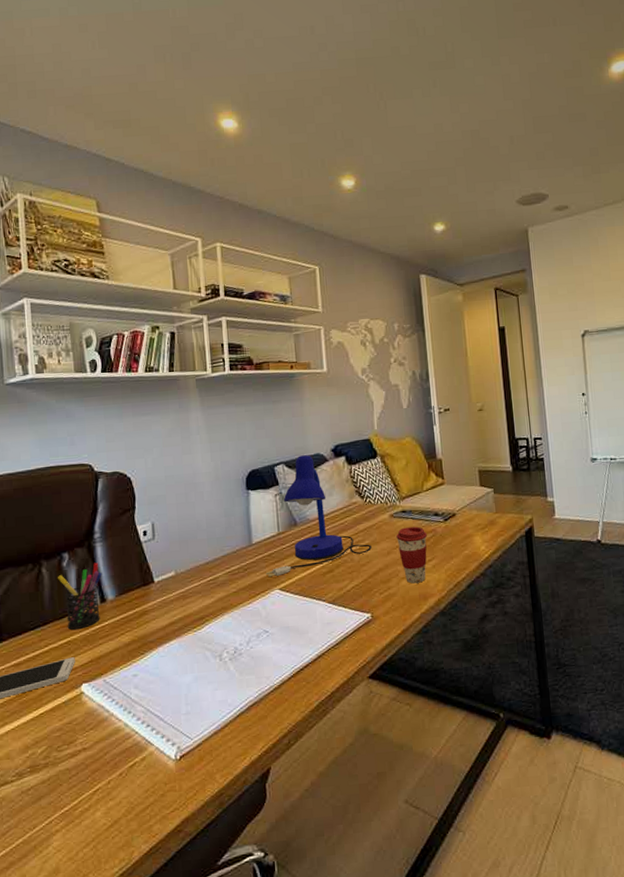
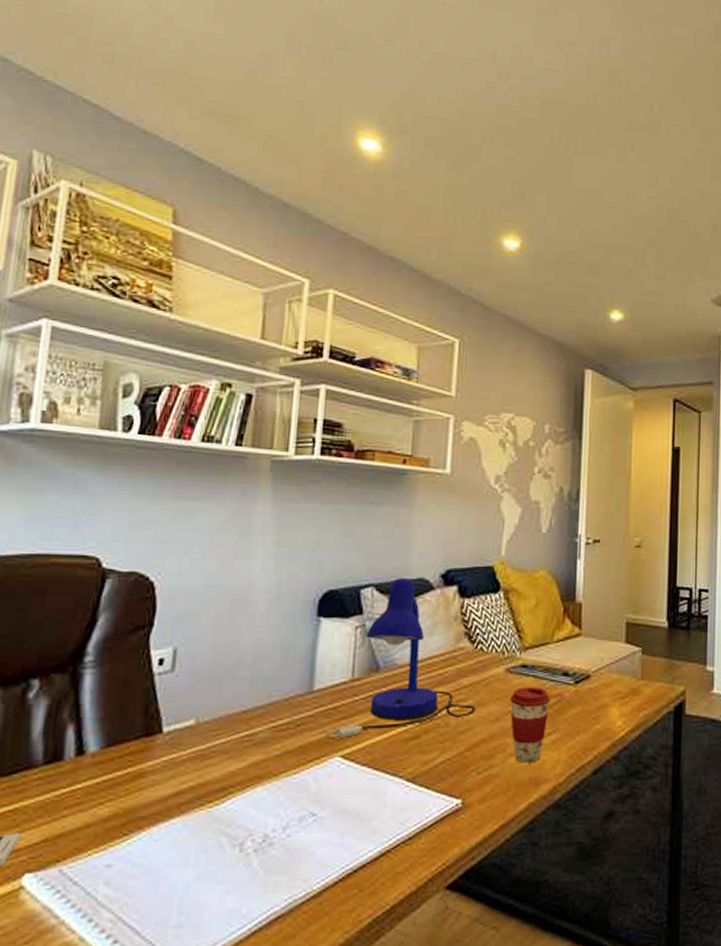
pen holder: present [58,562,102,630] -> none [17,697,86,792]

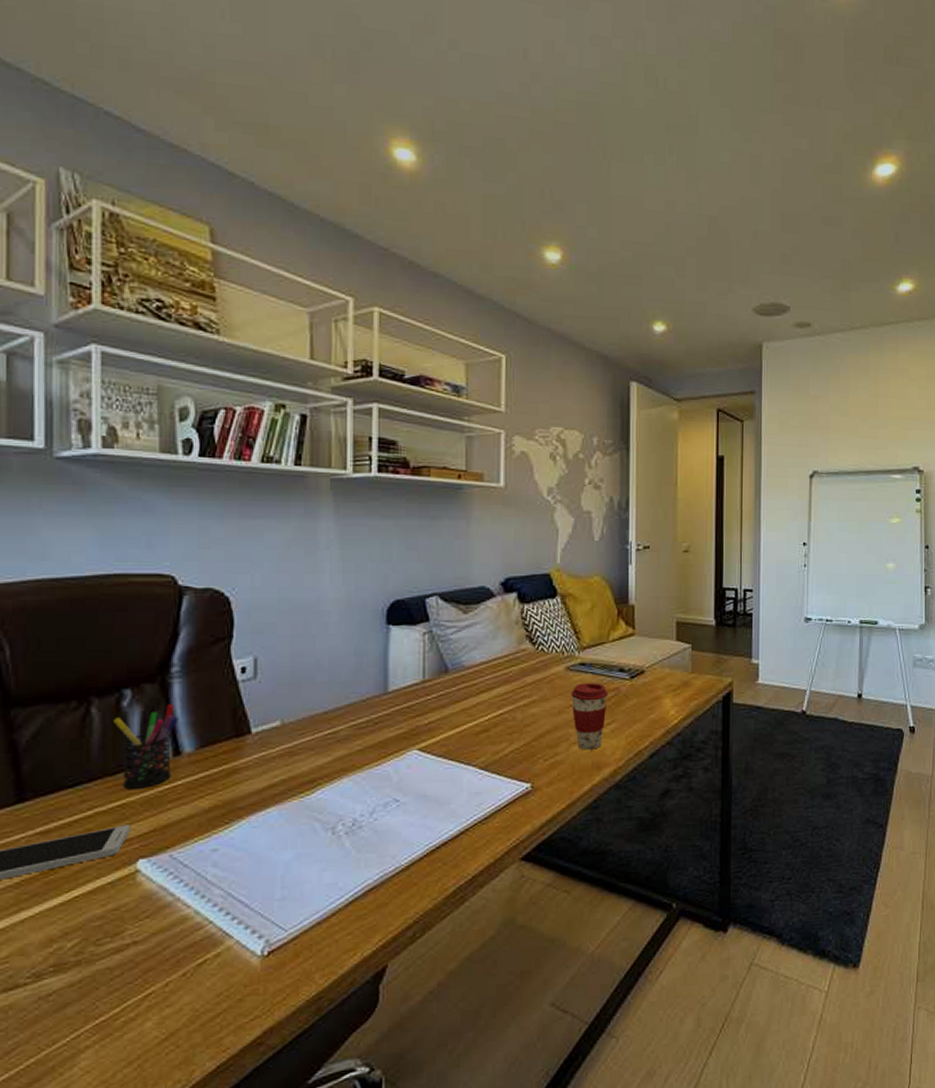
pen holder: none [17,697,86,792] -> present [114,704,179,789]
desk lamp: present [325,578,476,738] -> none [402,587,539,733]

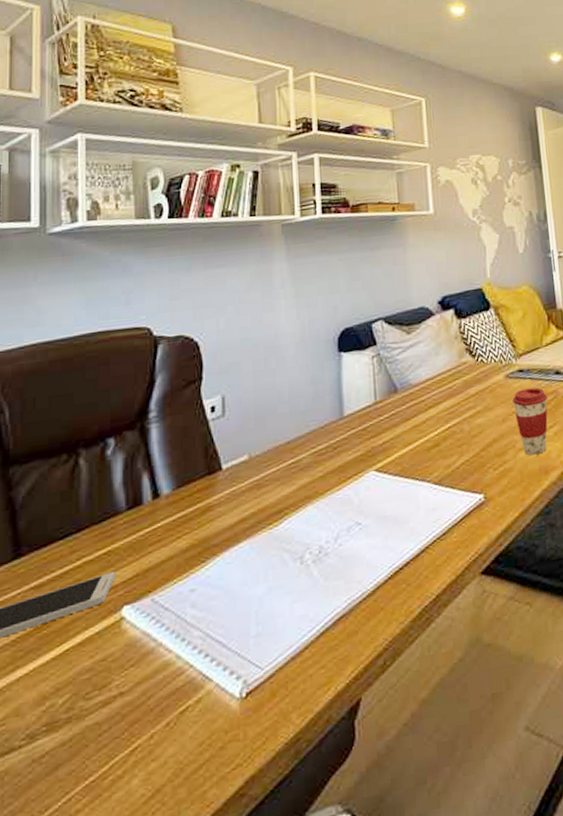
pen holder: present [114,704,179,789] -> none [100,448,157,536]

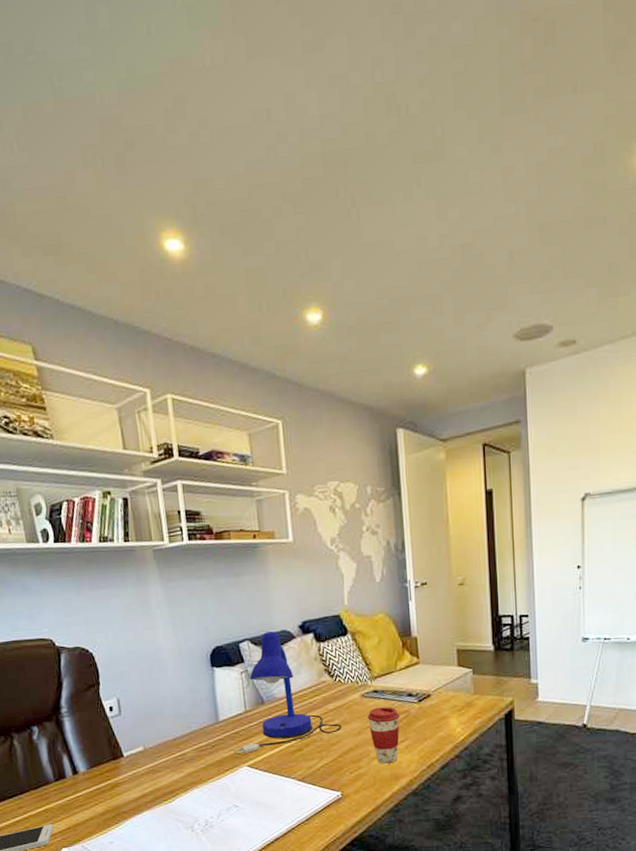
desk lamp: none [359,309,484,456] -> present [233,631,342,754]

